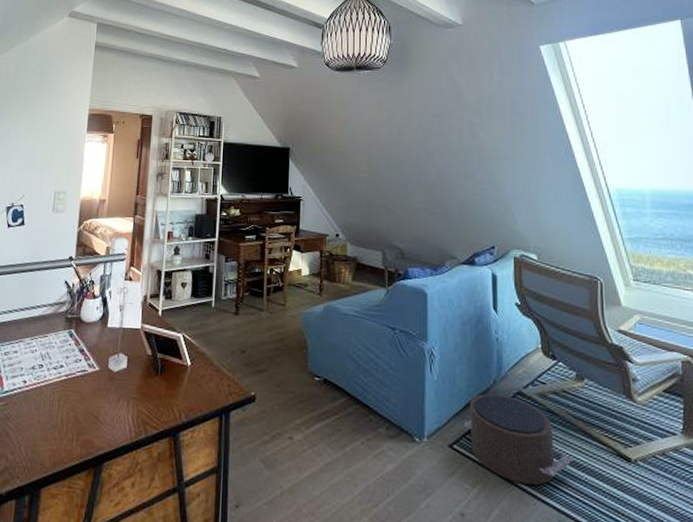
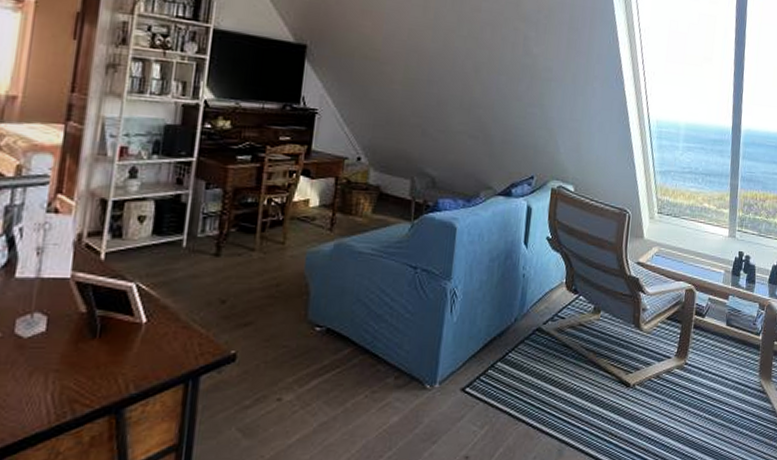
pouf: present [464,393,574,485] -> none [479,332,580,419]

